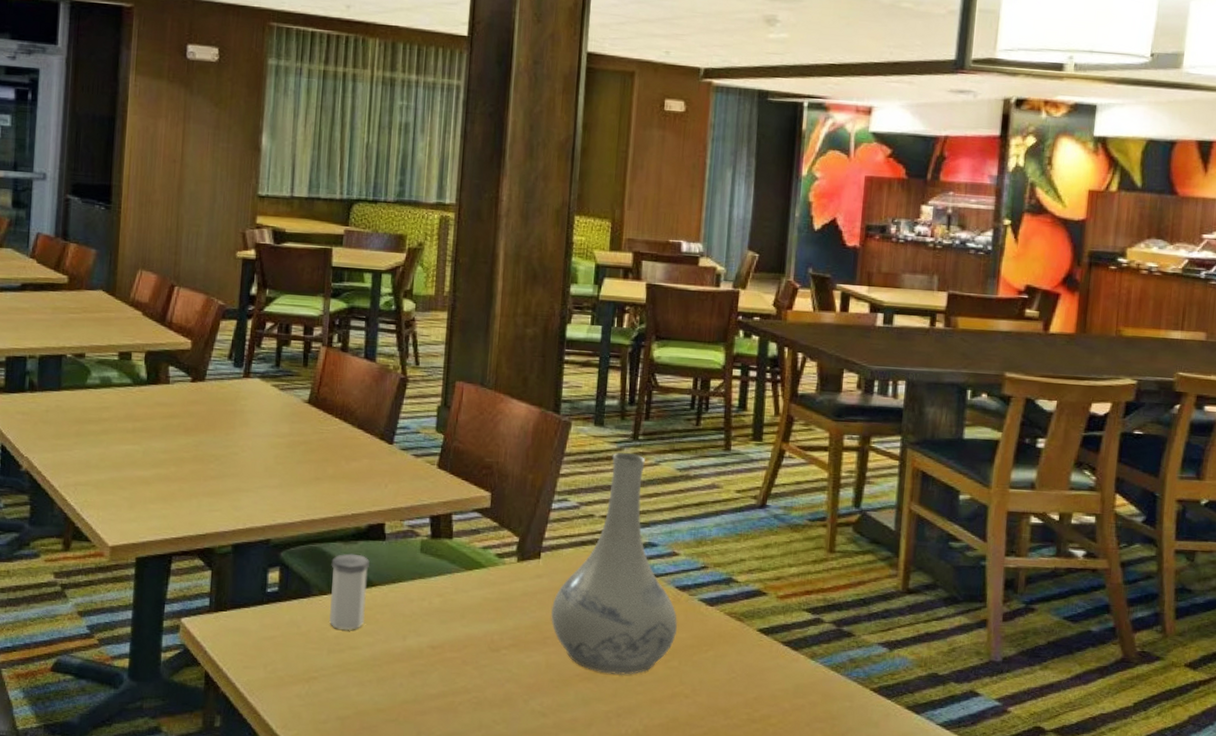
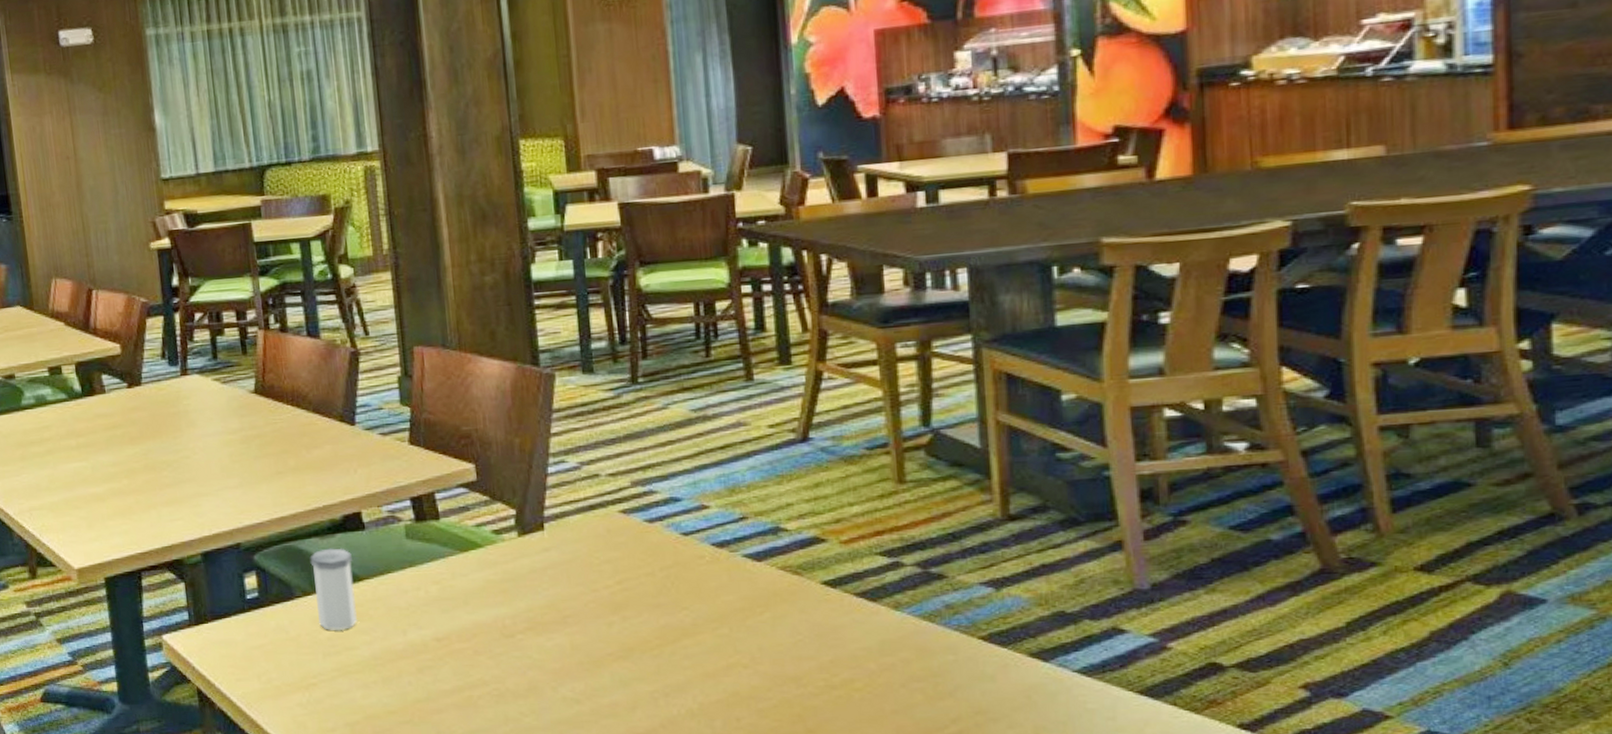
vase: present [550,452,678,676] -> none [566,399,721,651]

